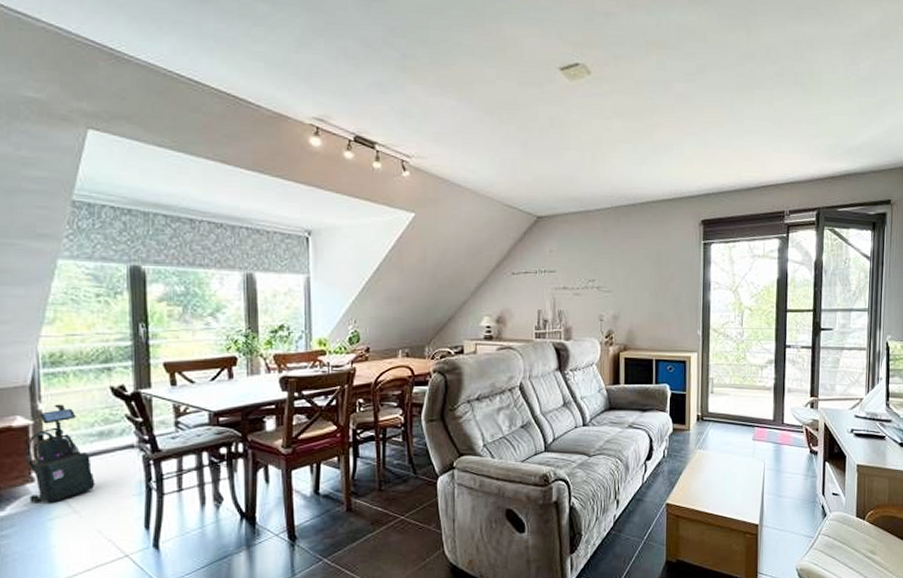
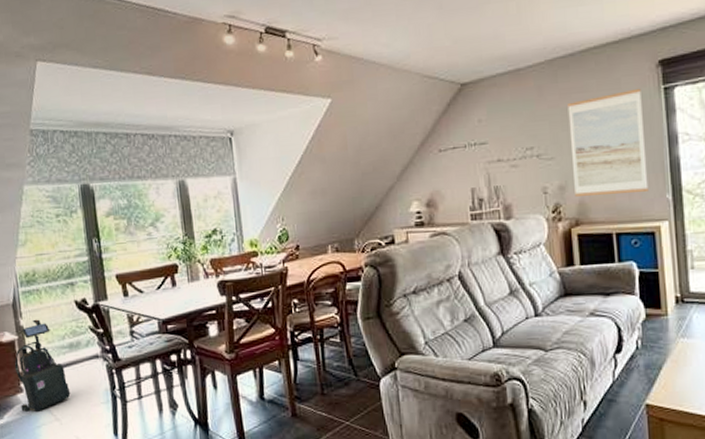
wall art: none [625,241,686,328] -> present [567,88,649,196]

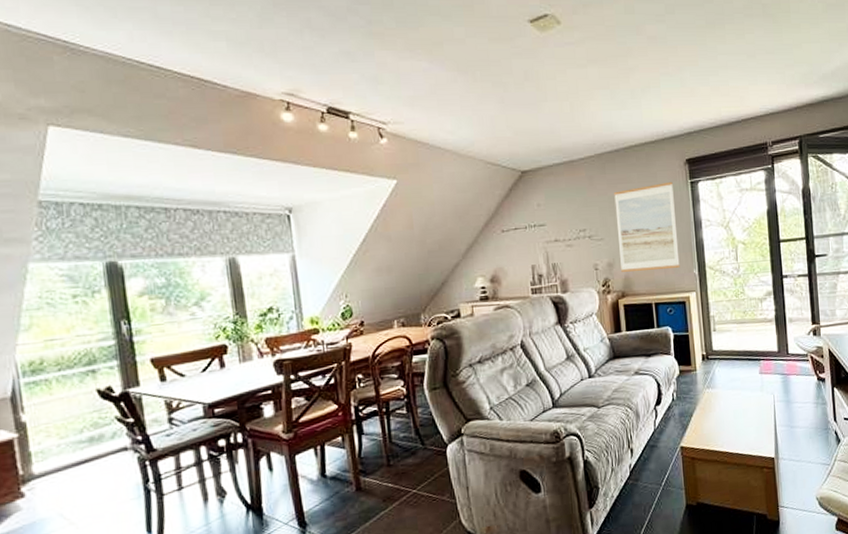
vacuum cleaner: present [14,319,71,412] -> none [12,412,90,520]

